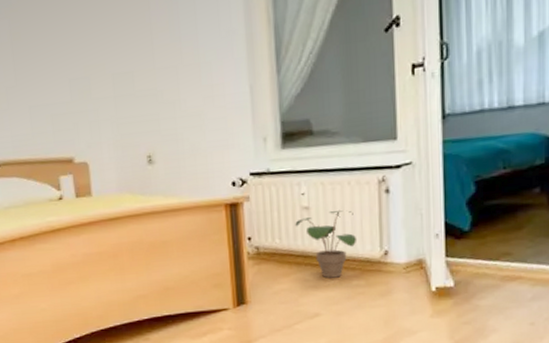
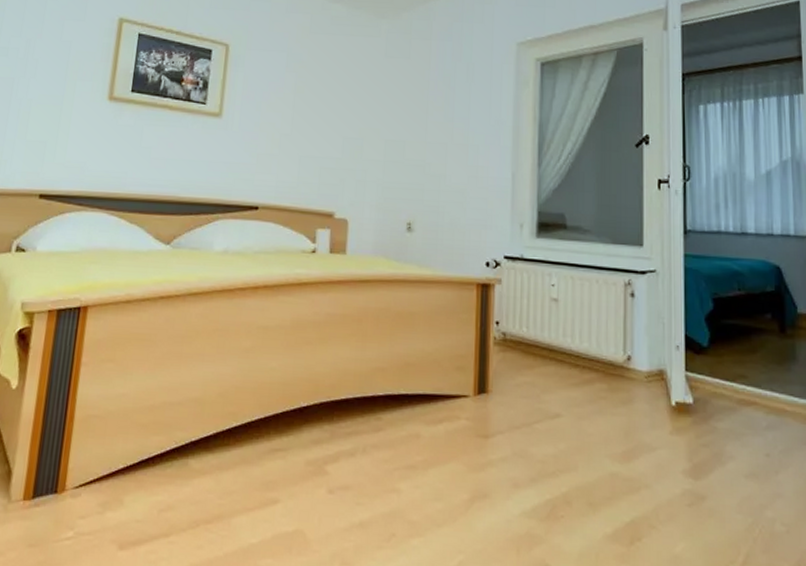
potted plant: present [295,209,358,279] -> none [543,306,602,378]

